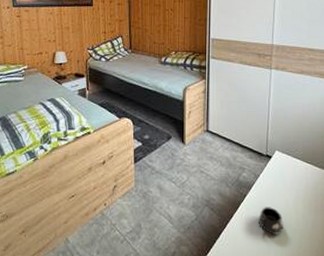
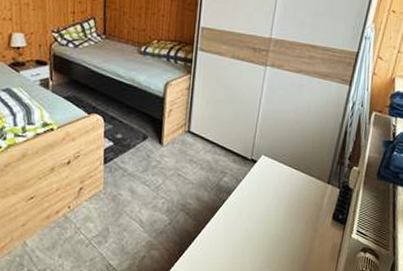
mug: present [257,207,284,235] -> none [235,212,263,240]

